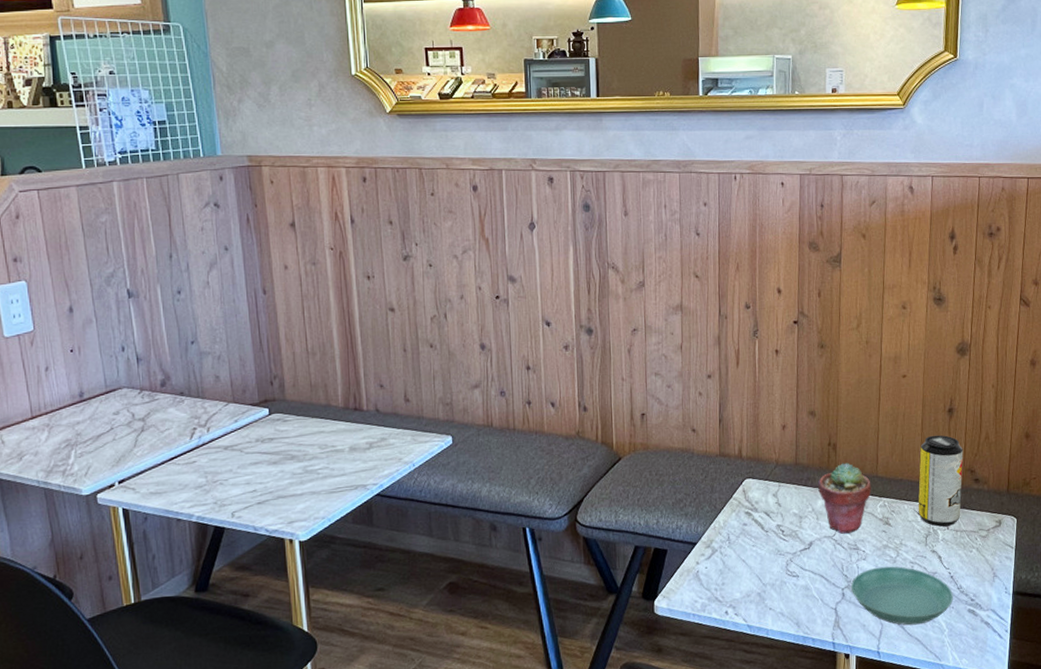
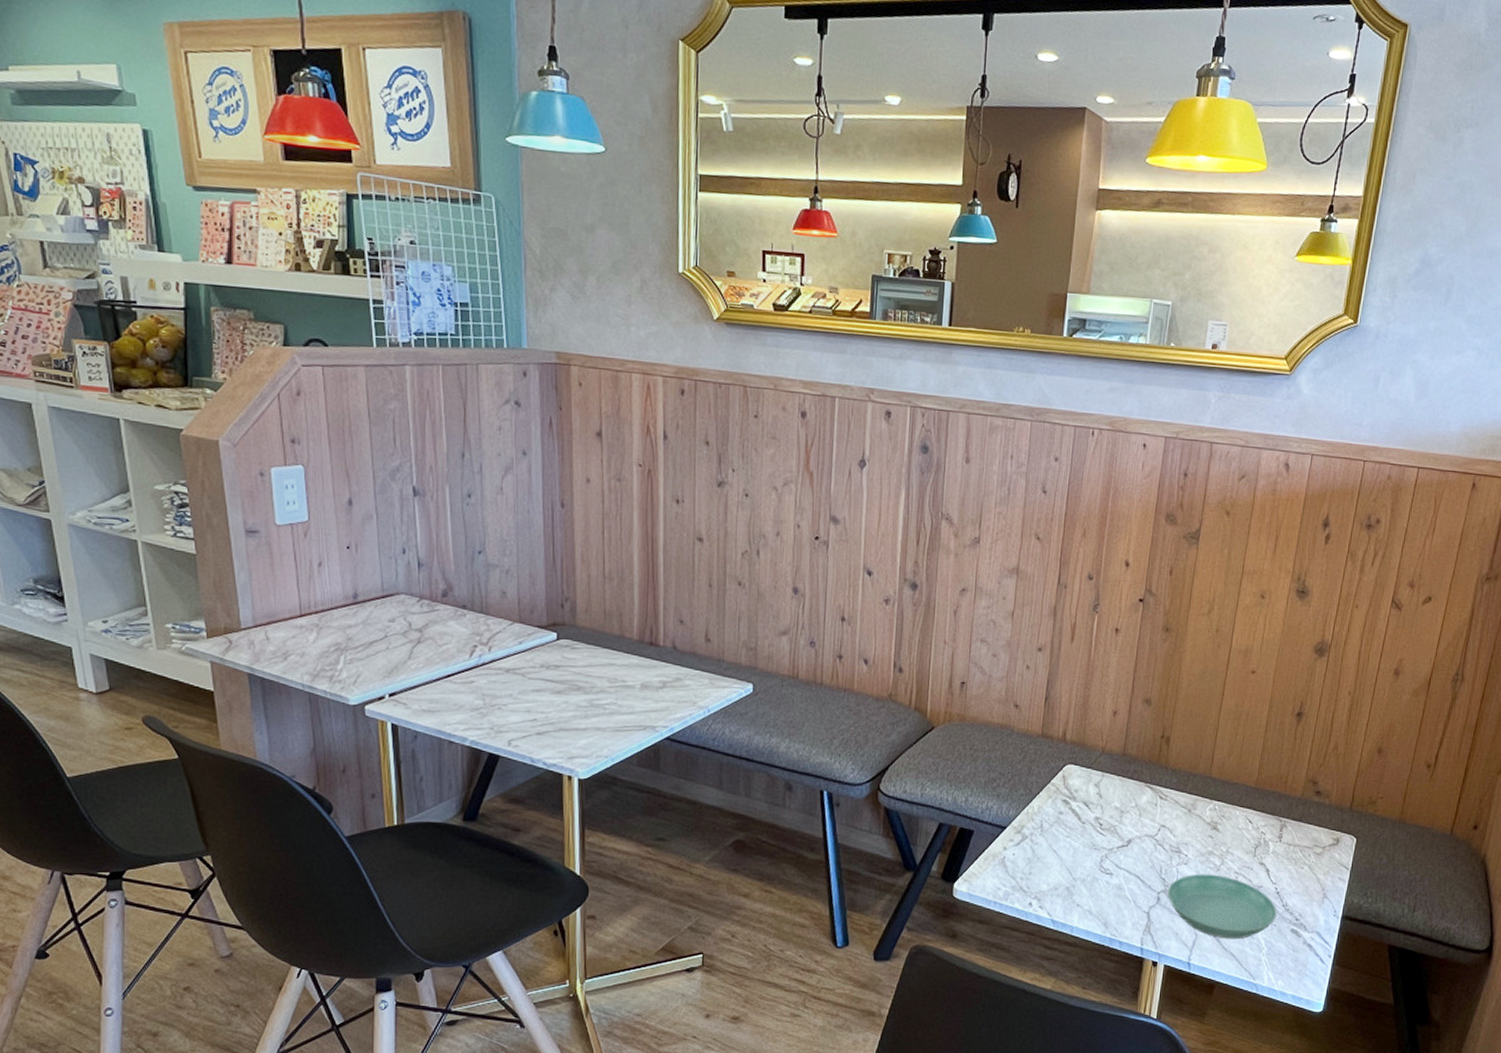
potted succulent: present [818,462,872,534] -> none [1144,758,1203,835]
beverage can: present [918,435,963,527] -> none [1250,739,1308,838]

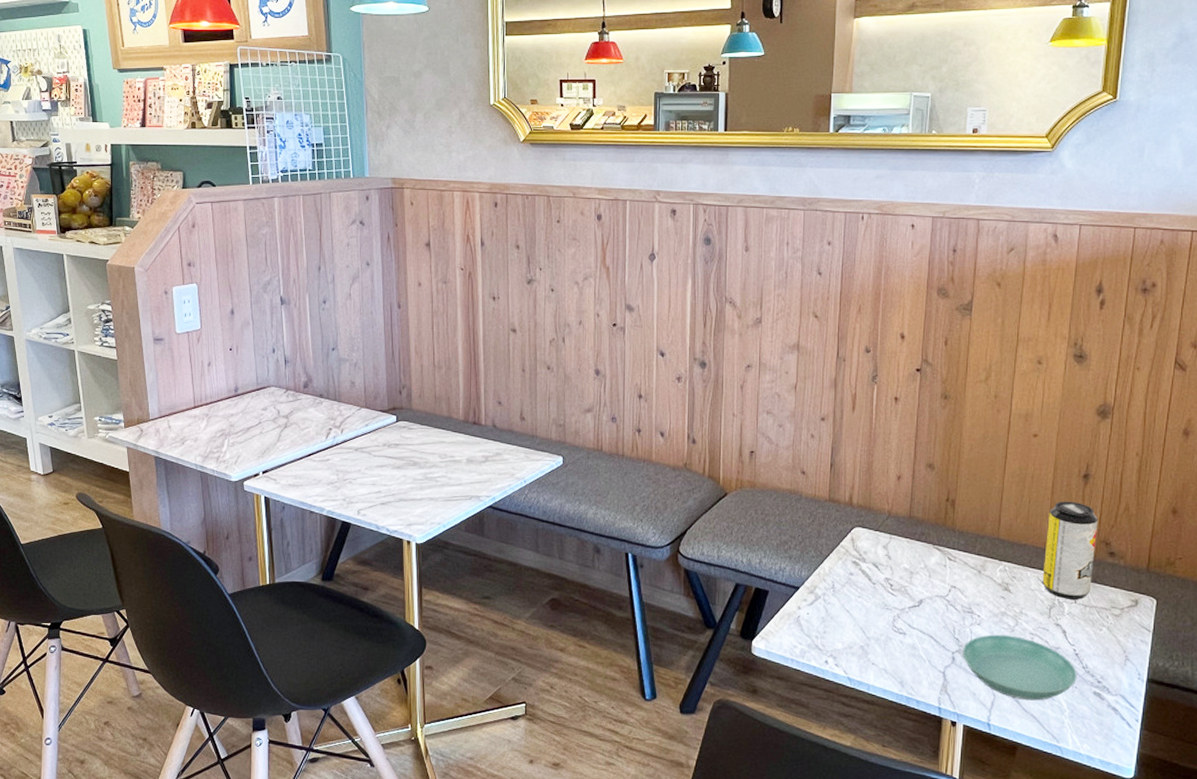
beverage can: none [1250,739,1308,838] -> present [1042,501,1098,600]

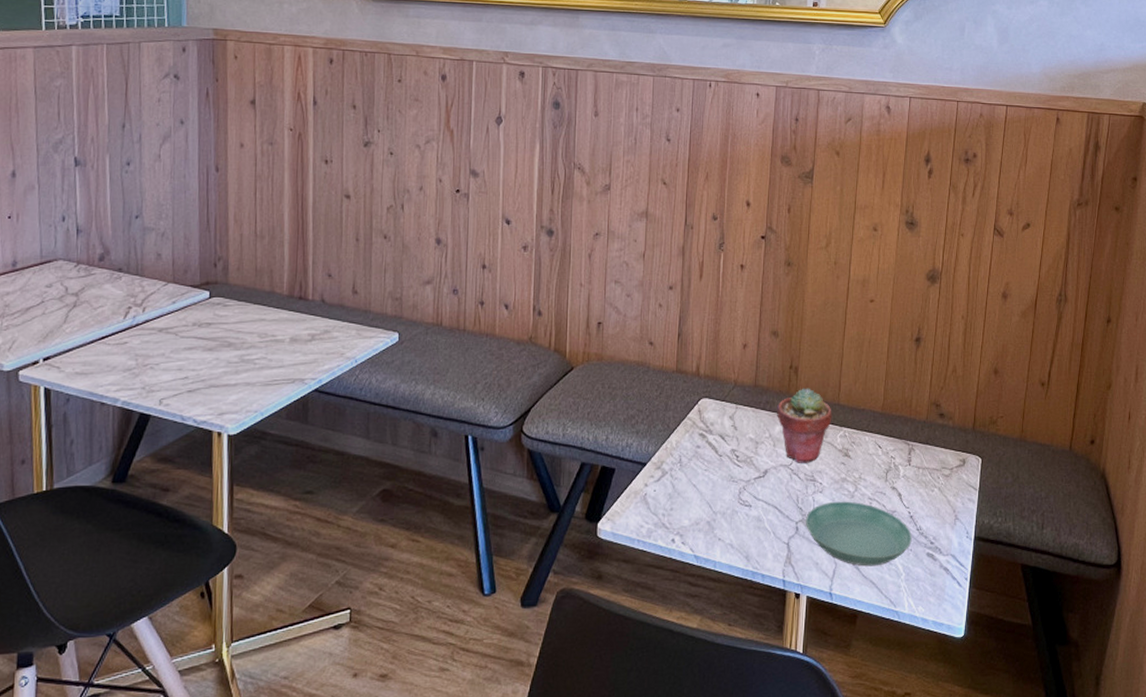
potted succulent: none [933,521,991,595] -> present [777,388,832,463]
beverage can: present [1042,501,1098,600] -> none [879,364,929,462]

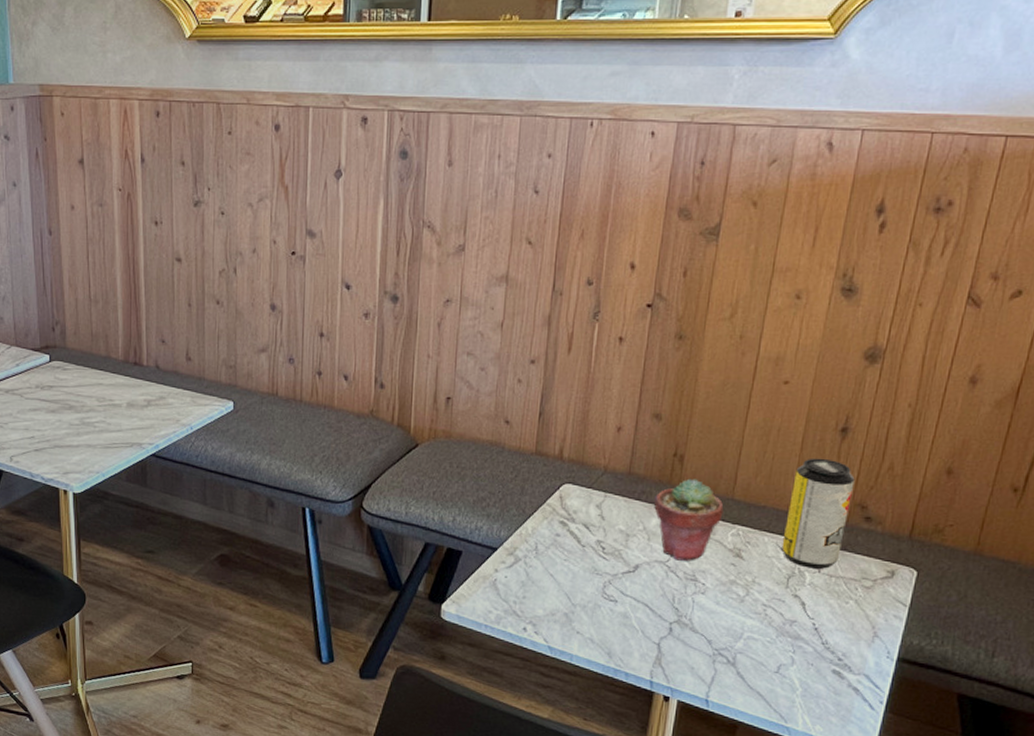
saucer: present [806,501,912,567] -> none [682,604,815,678]
beverage can: none [879,364,929,462] -> present [781,458,855,569]

